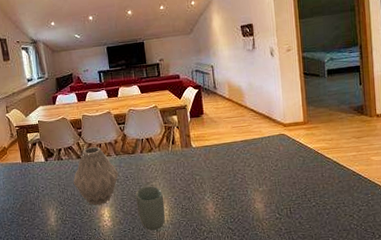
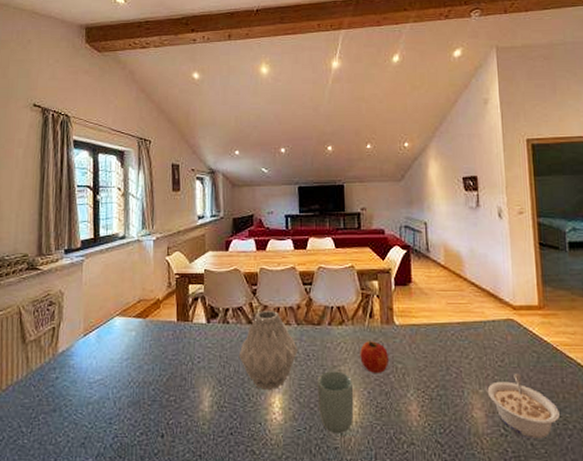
fruit: none [166,161,189,185] -> present [360,341,388,373]
legume: none [265,174,320,219] -> present [487,374,560,439]

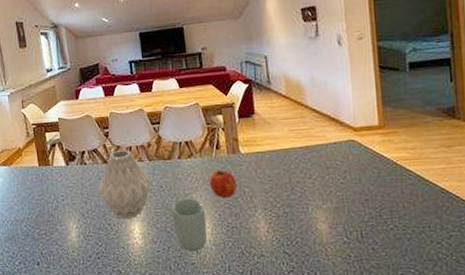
legume: present [487,374,560,439] -> none [330,189,399,244]

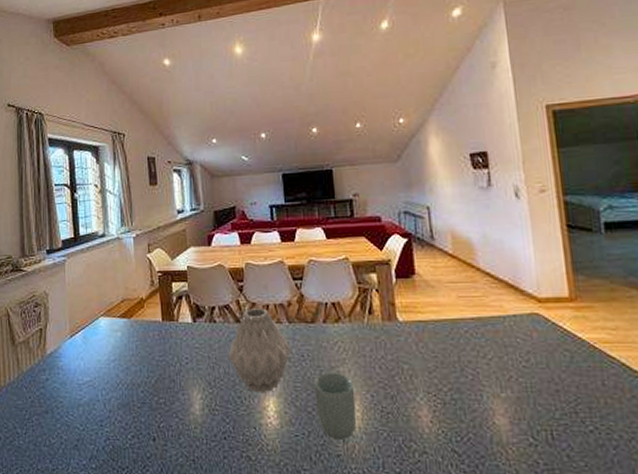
fruit: present [209,170,237,198] -> none [360,340,393,375]

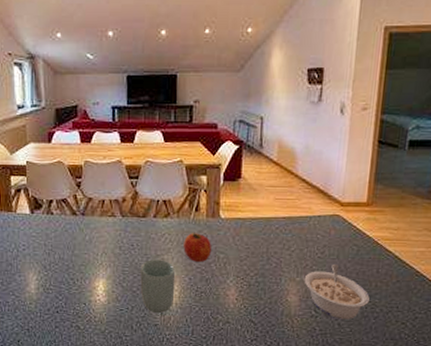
vase: present [228,307,291,394] -> none [63,202,122,276]
fruit: none [360,340,393,375] -> present [183,233,211,262]
legume: none [510,376,602,450] -> present [304,265,370,320]

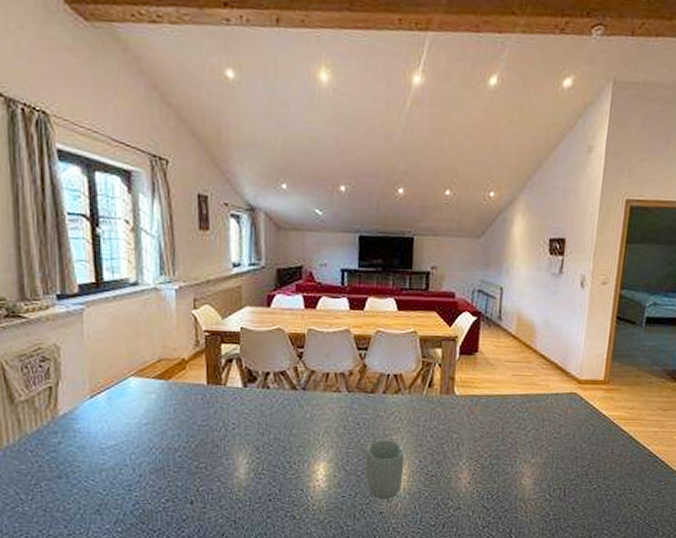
fruit: present [183,233,211,262] -> none [414,411,444,442]
legume: present [304,265,370,320] -> none [539,445,604,503]

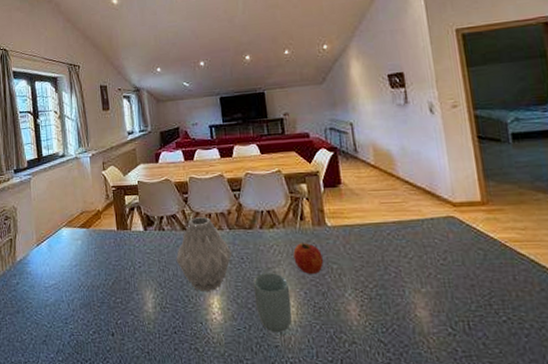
vase: none [280,375,347,459] -> present [176,216,232,293]
fruit: none [414,411,444,442] -> present [293,243,323,274]

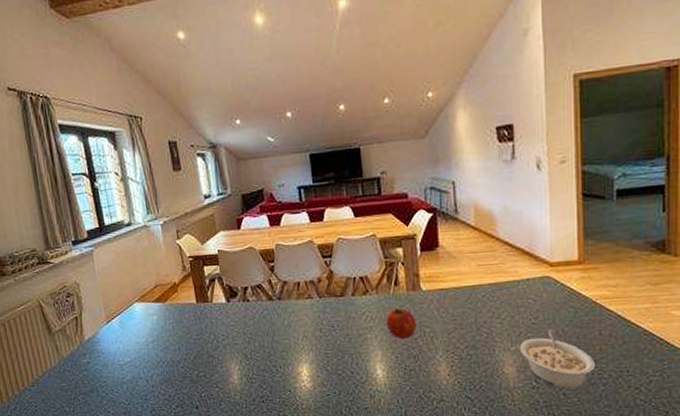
vase: present [176,216,232,293] -> none [262,285,322,362]
cup: present [253,273,293,333] -> none [343,339,383,396]
legume: none [430,272,514,338] -> present [519,330,595,389]

